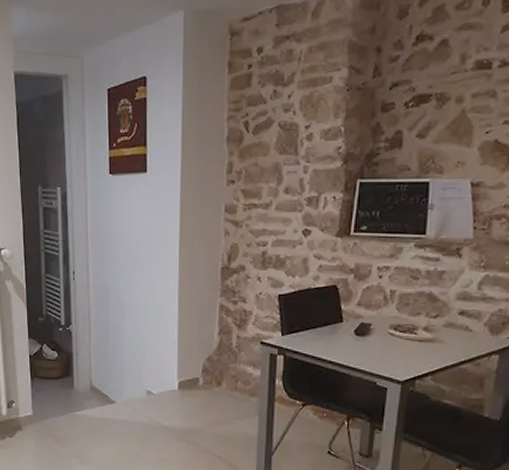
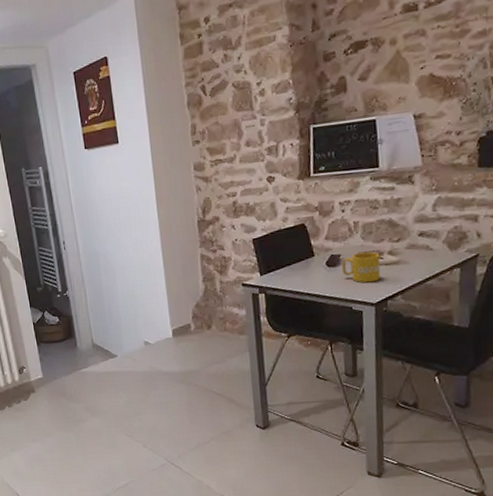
mug: none [371,324,414,358] -> present [342,251,381,283]

